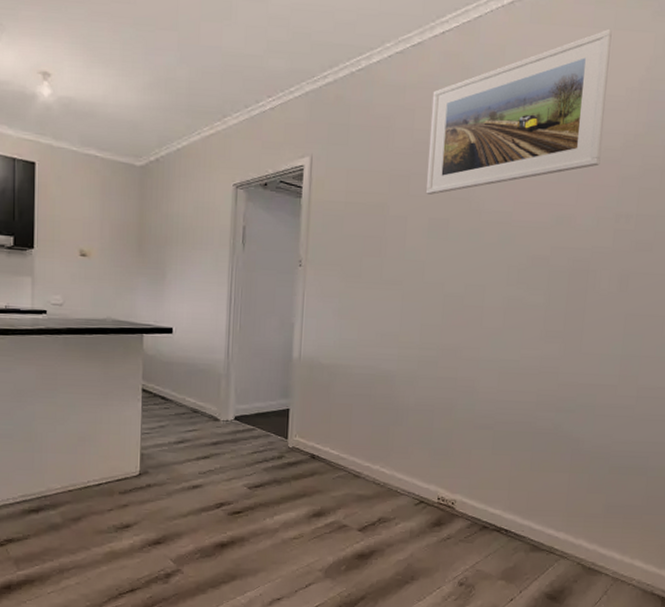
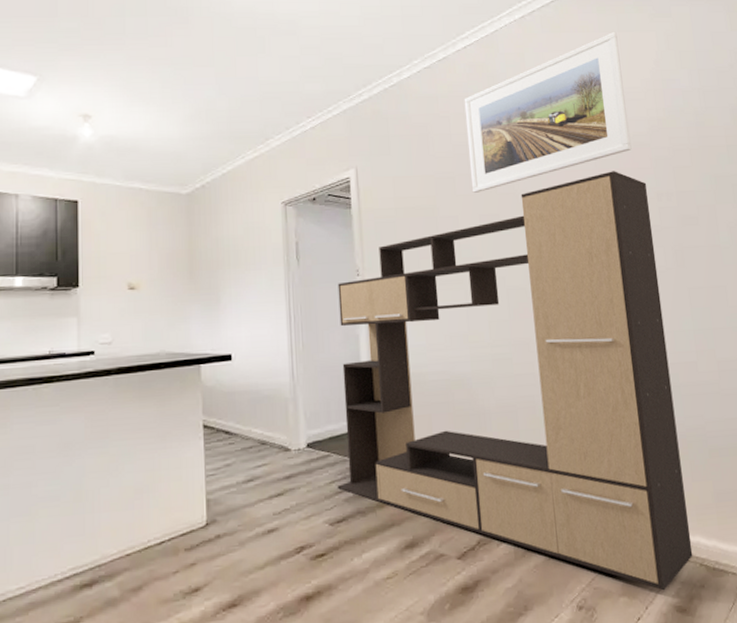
media console: none [258,185,608,580] -> present [337,171,693,591]

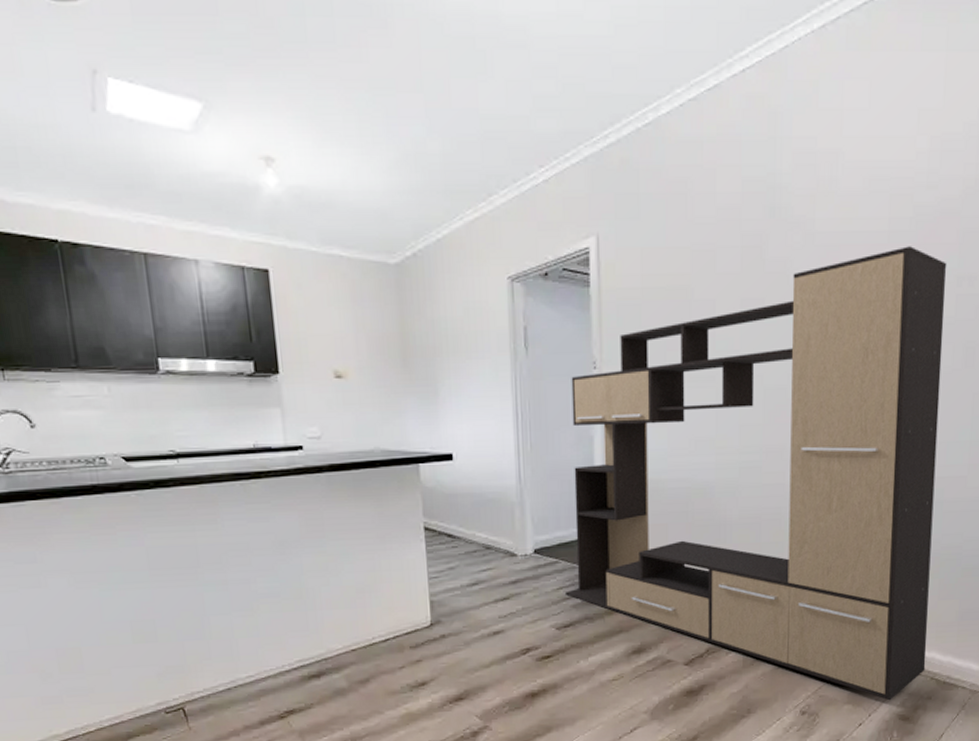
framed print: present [464,31,632,193] -> none [734,50,944,270]

